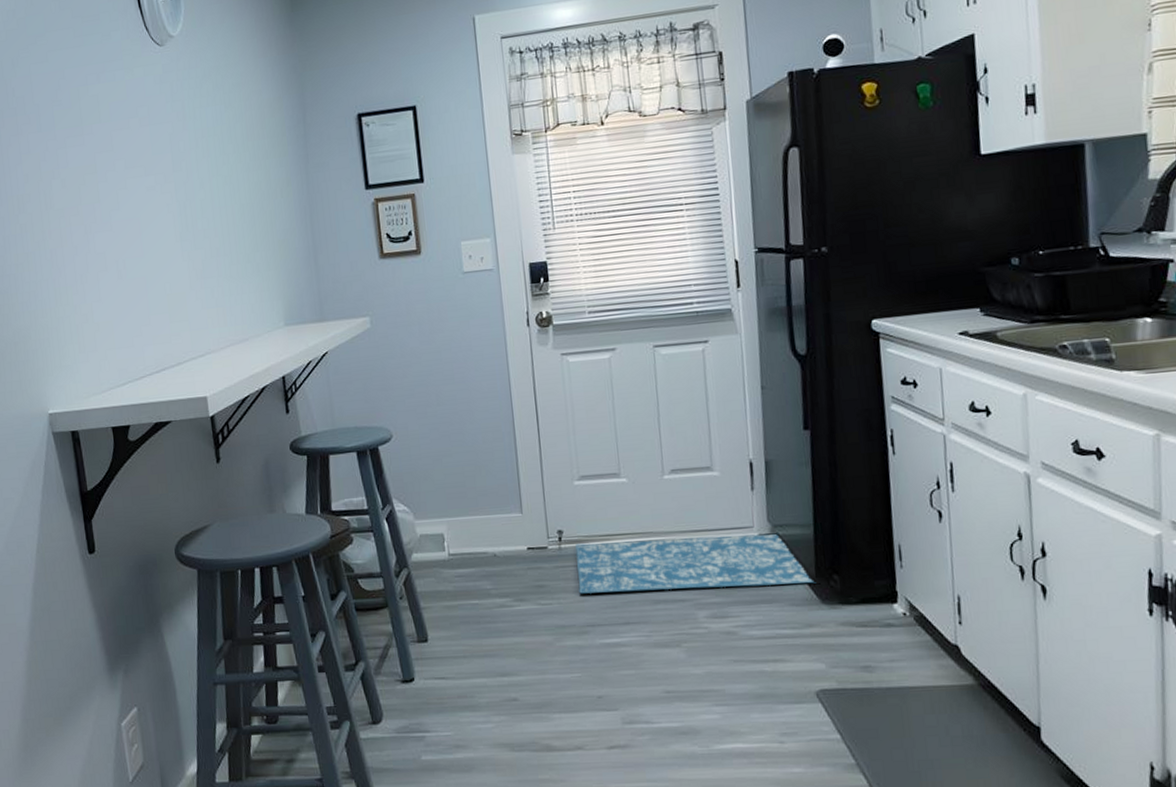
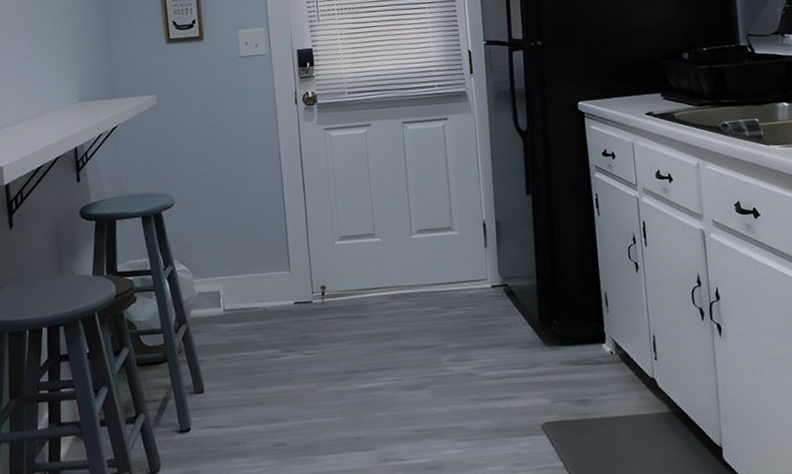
rug: present [575,533,816,594] -> none [336,284,540,344]

